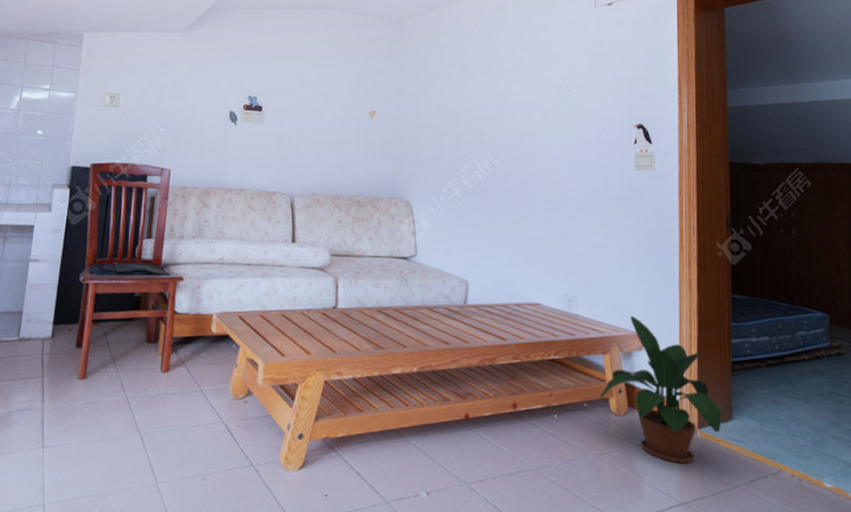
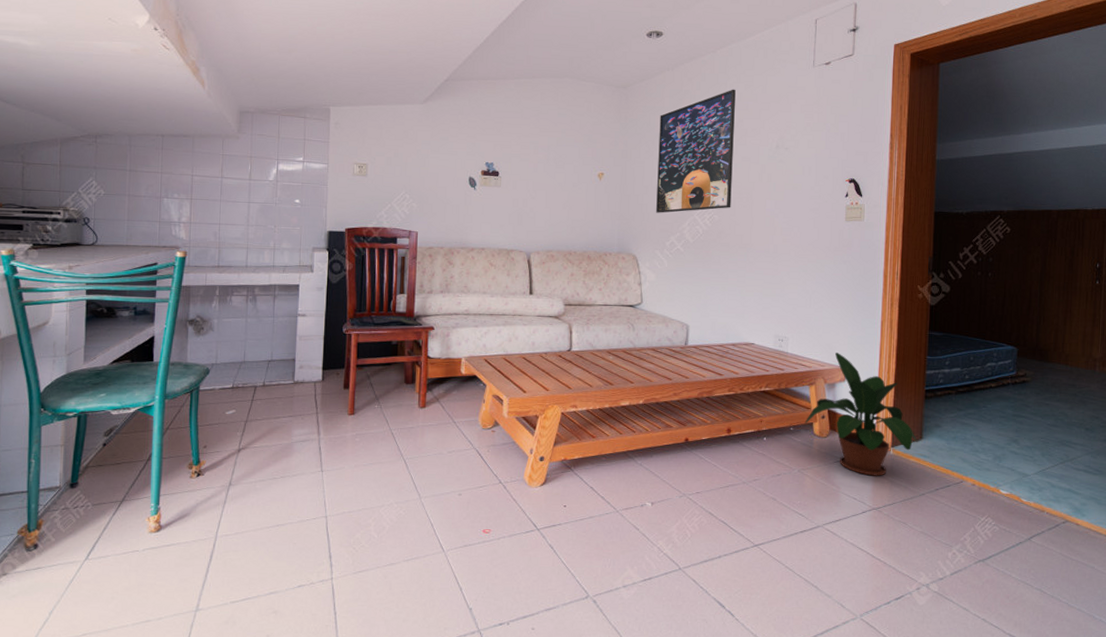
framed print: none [432,27,515,156] -> present [656,89,736,213]

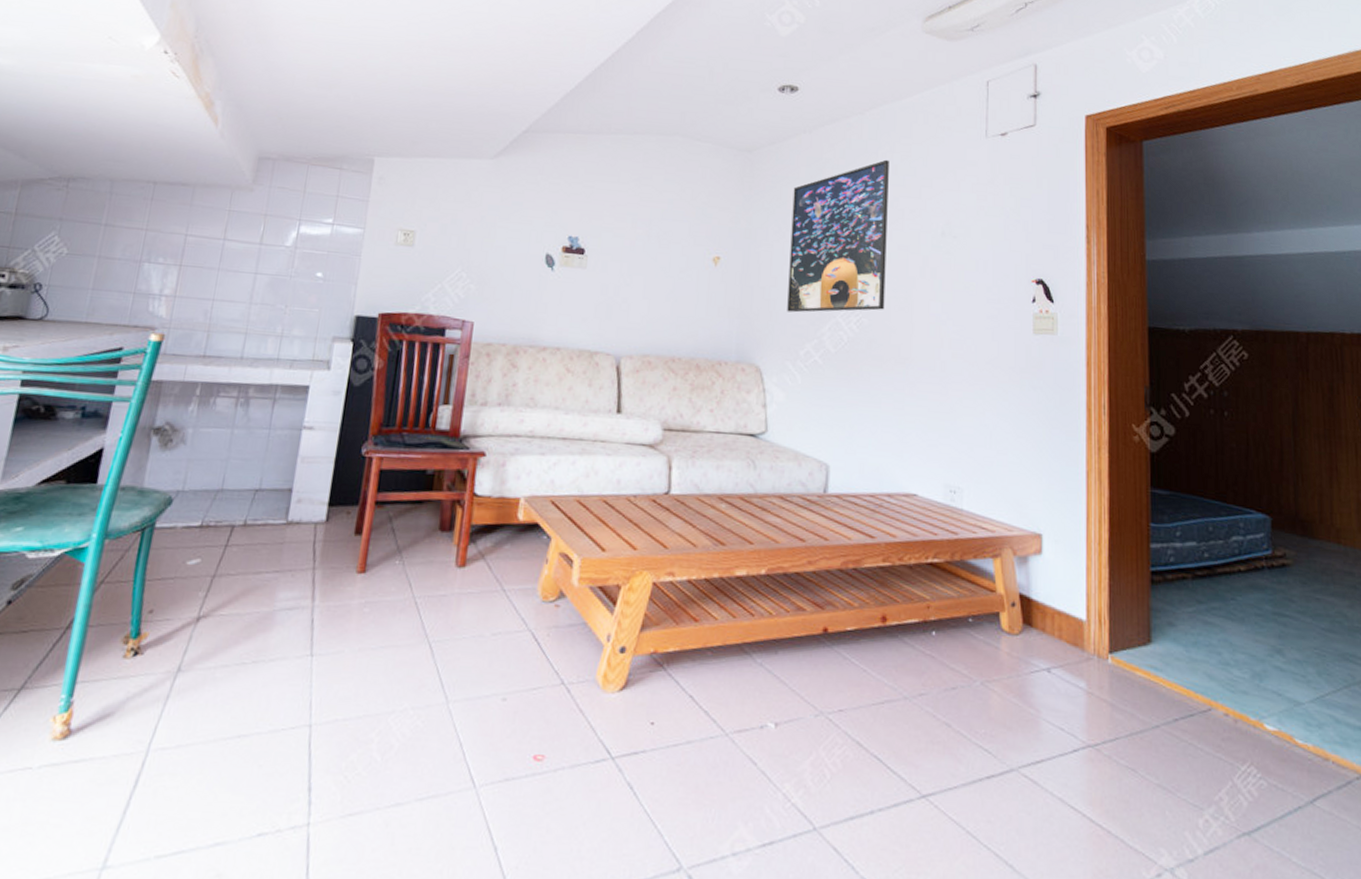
potted plant: present [804,353,918,476] -> none [988,513,1146,696]

